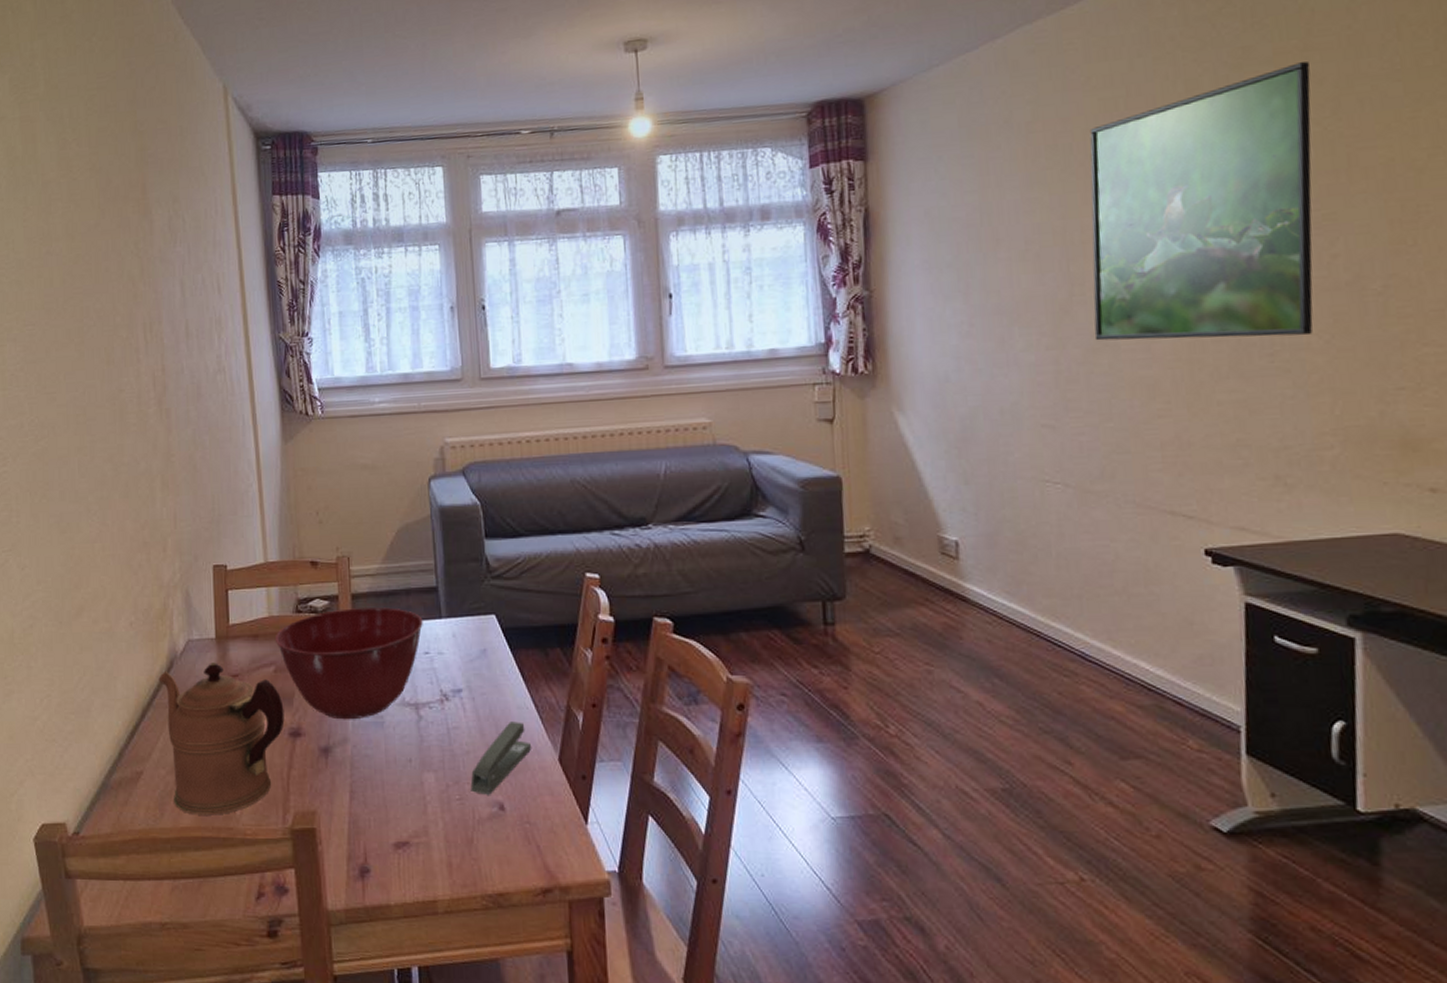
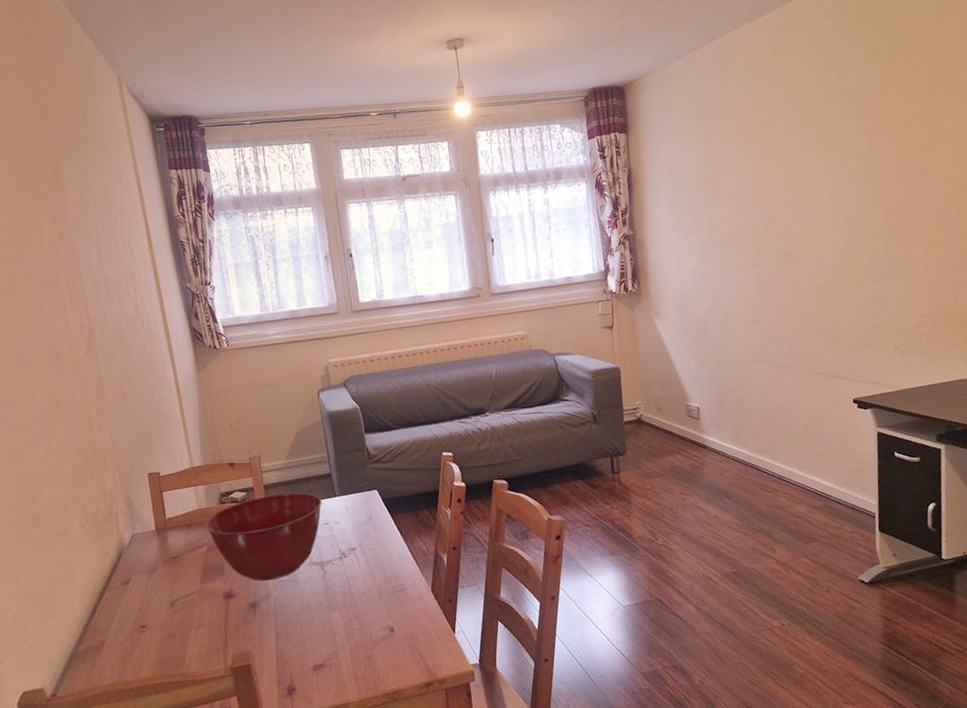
coffeepot: present [158,661,285,815] -> none [111,548,219,668]
stapler: present [470,722,532,795] -> none [367,566,412,623]
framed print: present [1089,62,1313,341] -> none [777,58,917,260]

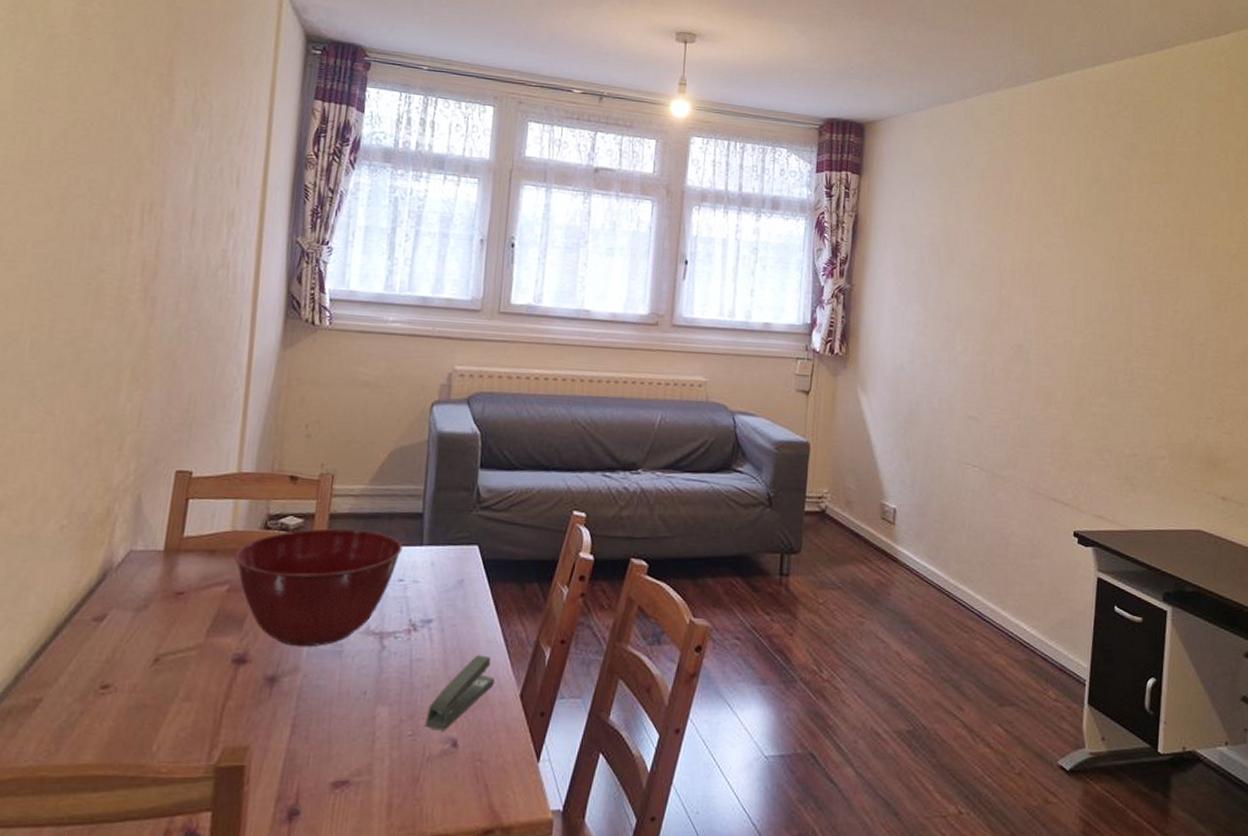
stapler: none [367,566,412,623] -> present [425,655,496,731]

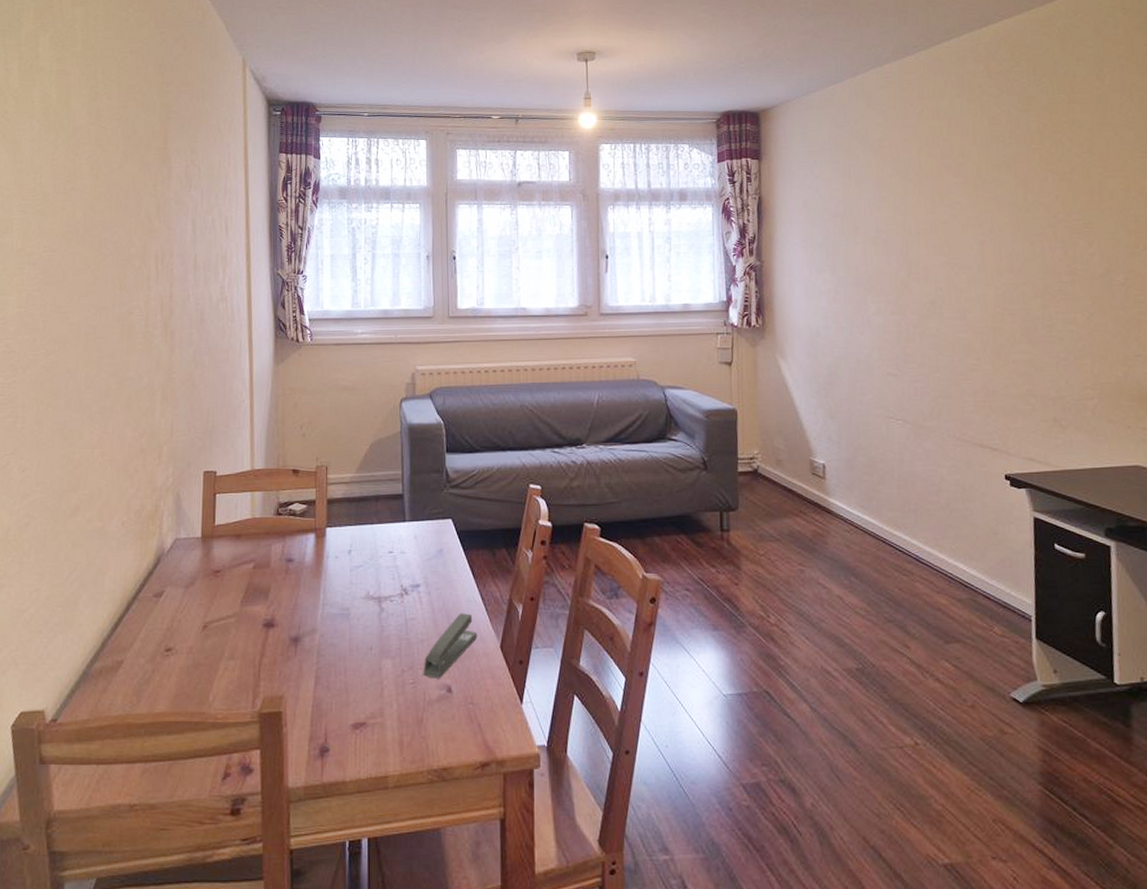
mixing bowl: present [234,528,403,648] -> none [255,512,389,612]

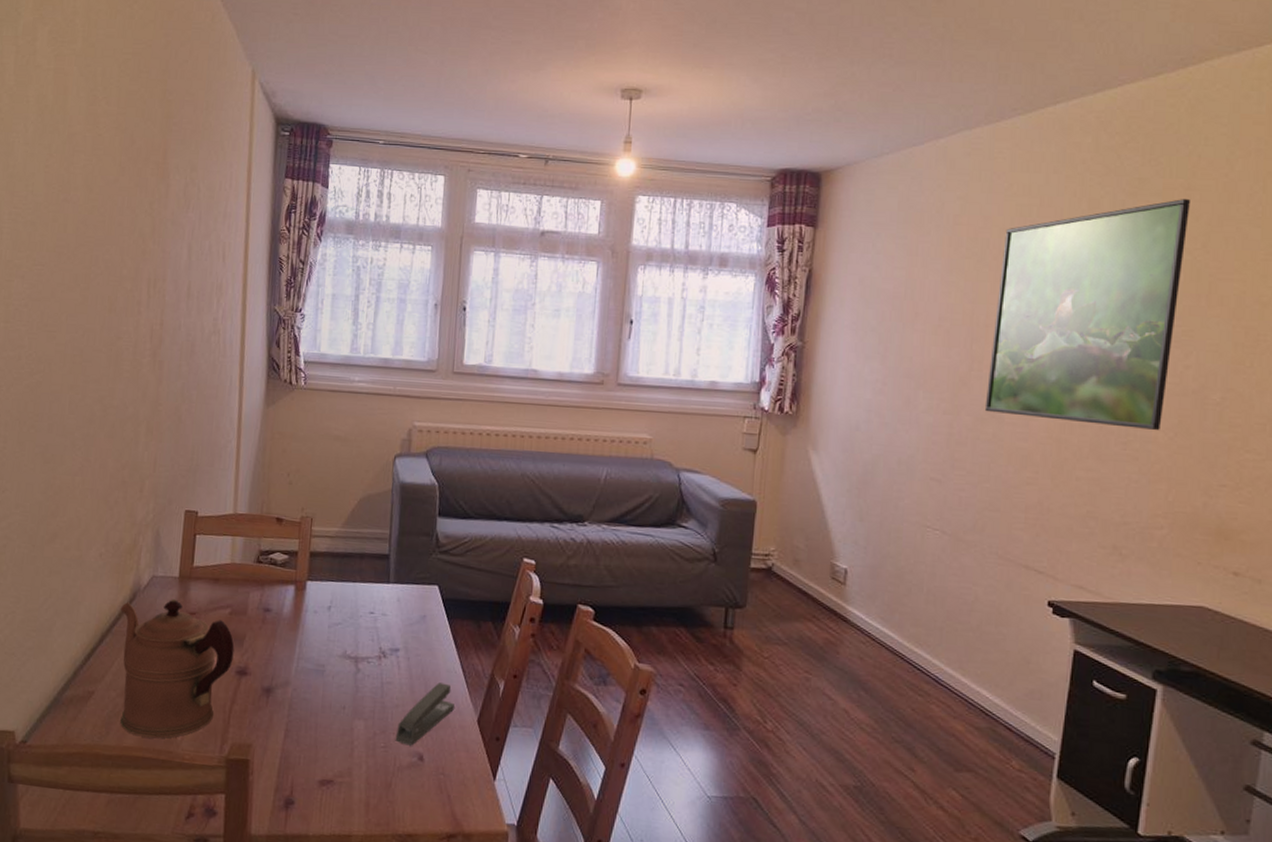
coffeepot: none [145,558,260,701] -> present [120,598,235,739]
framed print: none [922,111,1078,312] -> present [984,199,1190,430]

